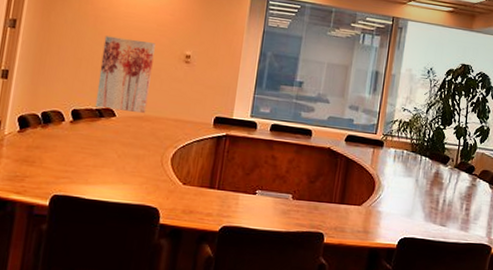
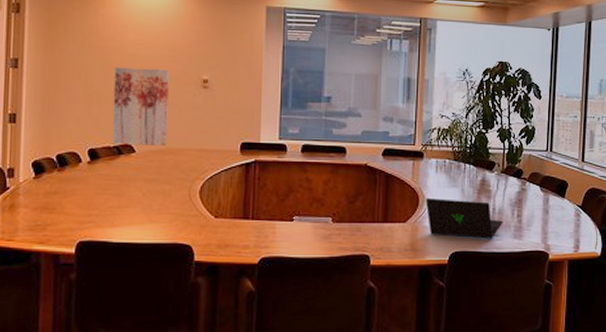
laptop: none [381,185,452,229] -> present [425,198,503,239]

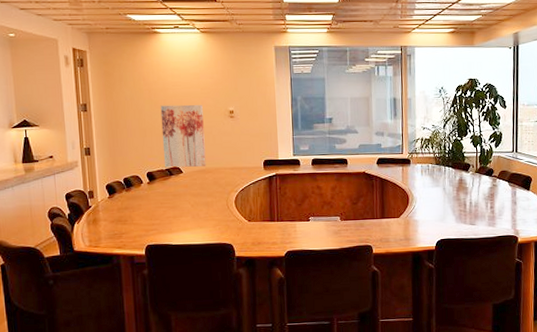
laptop: present [425,198,503,239] -> none [414,196,479,228]

